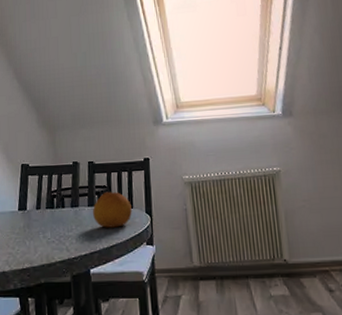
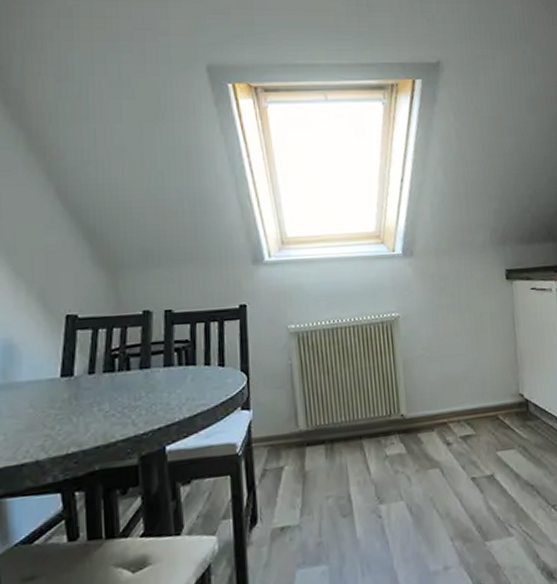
fruit: present [92,191,132,228] -> none [169,346,223,393]

